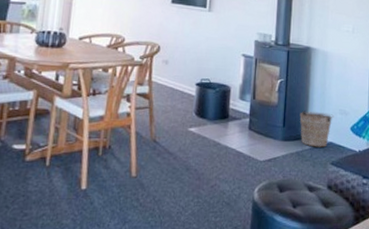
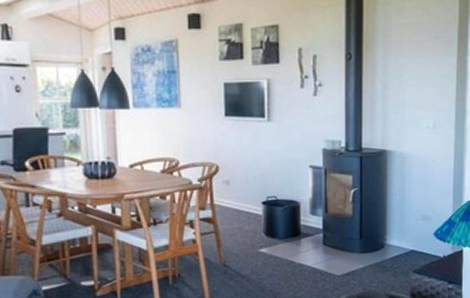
bucket: present [299,110,334,147] -> none [377,219,416,257]

